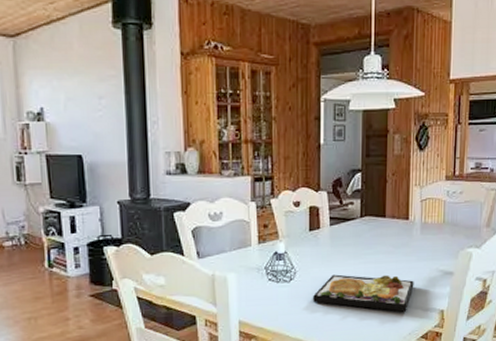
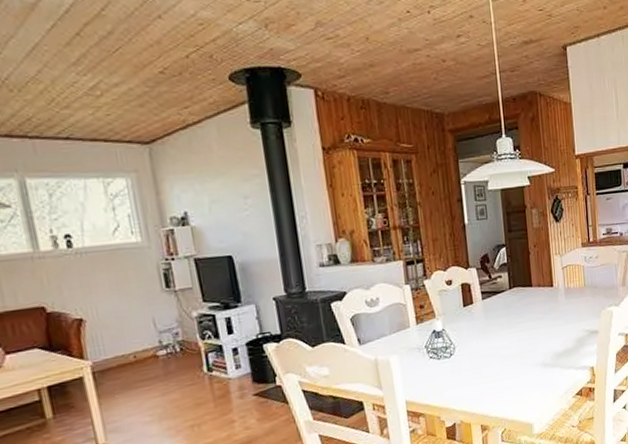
food plate: present [312,274,414,312] -> none [473,340,565,375]

